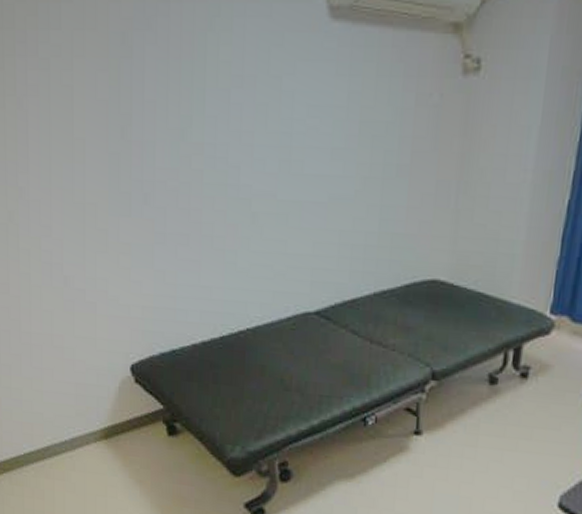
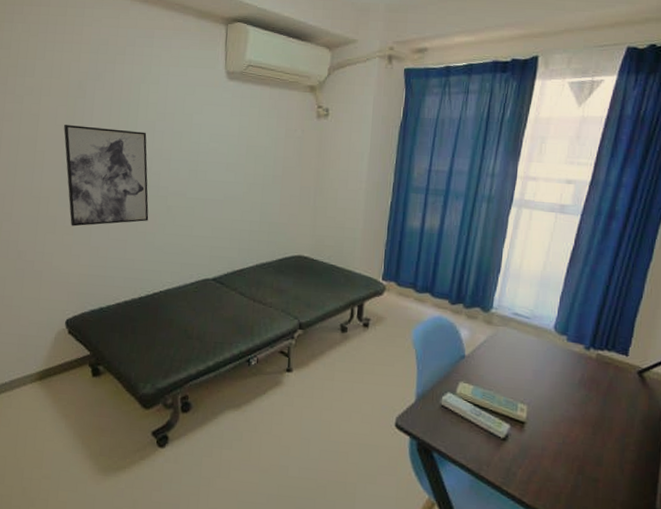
wall art: none [107,99,228,243] -> present [64,125,149,227]

